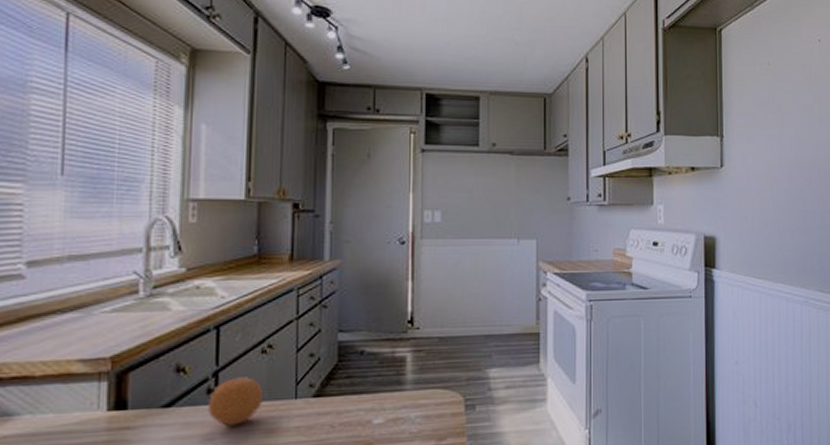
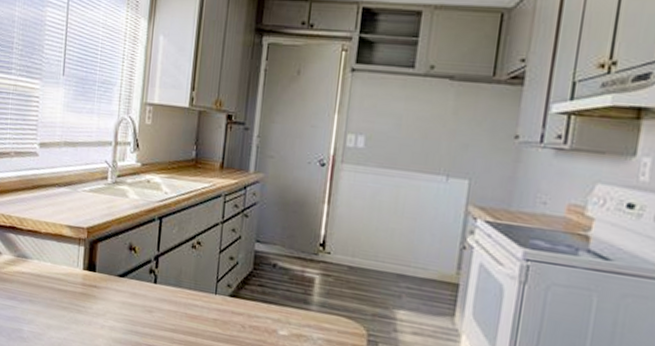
fruit: present [207,377,264,426] -> none [148,264,191,305]

